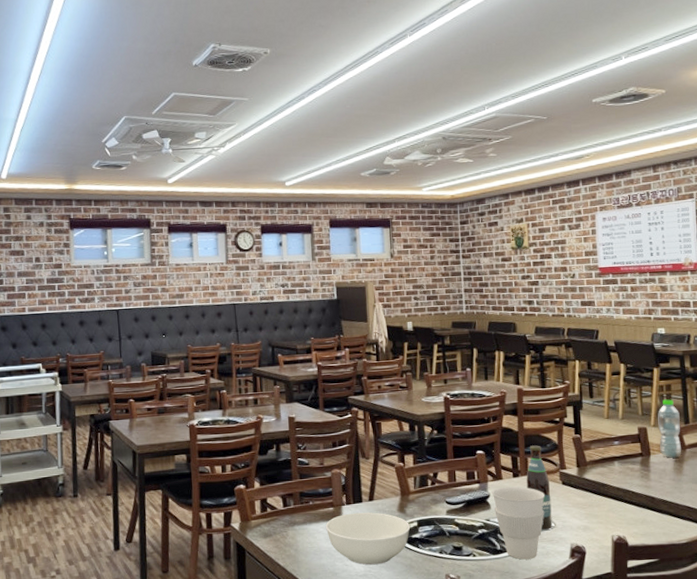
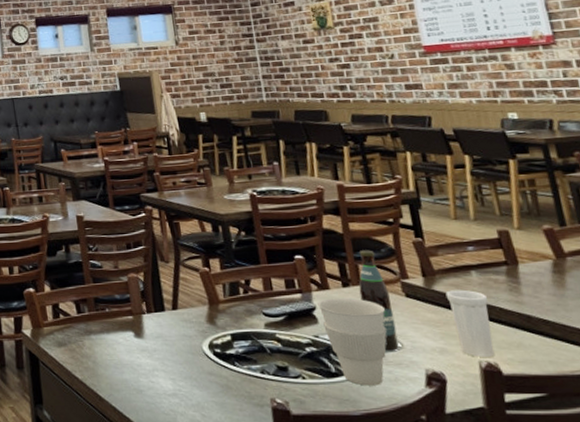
bowl: present [325,512,411,566] -> none [125,322,224,384]
cup: none [593,477,625,533] -> present [445,289,495,358]
water bottle: present [658,399,682,458] -> none [521,196,561,268]

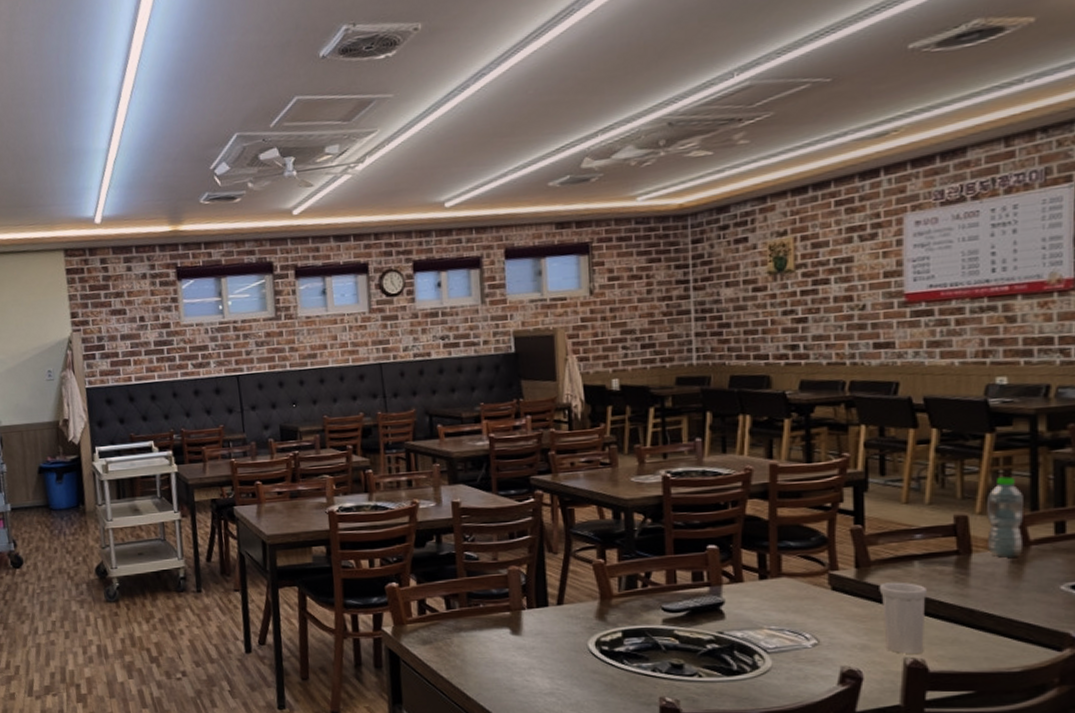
cup: present [317,298,387,386] -> none [727,591,804,684]
bottle: present [358,250,399,351] -> none [778,538,815,648]
water bottle: none [521,196,561,268] -> present [986,476,1024,558]

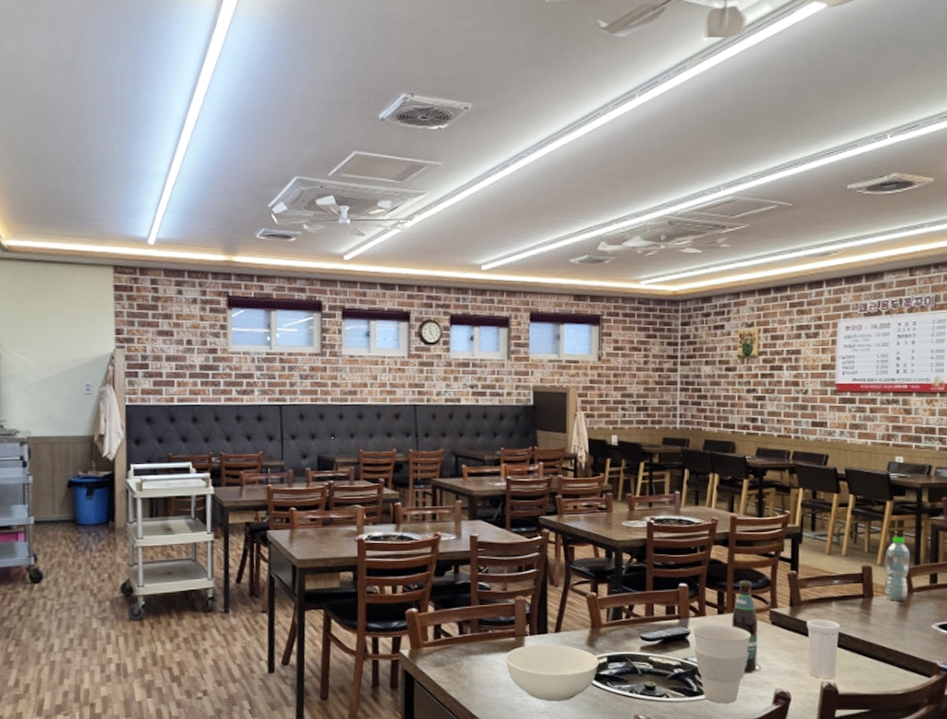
bowl: none [500,618,613,682] -> present [504,644,600,702]
cup: none [727,591,804,684] -> present [692,624,751,704]
bottle: none [778,538,815,648] -> present [732,580,758,673]

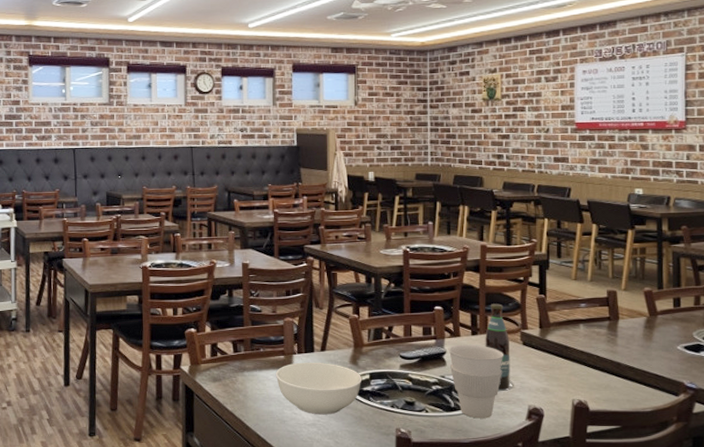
cup: present [806,619,841,680] -> none [556,340,589,397]
water bottle: present [883,536,910,601] -> none [628,263,653,324]

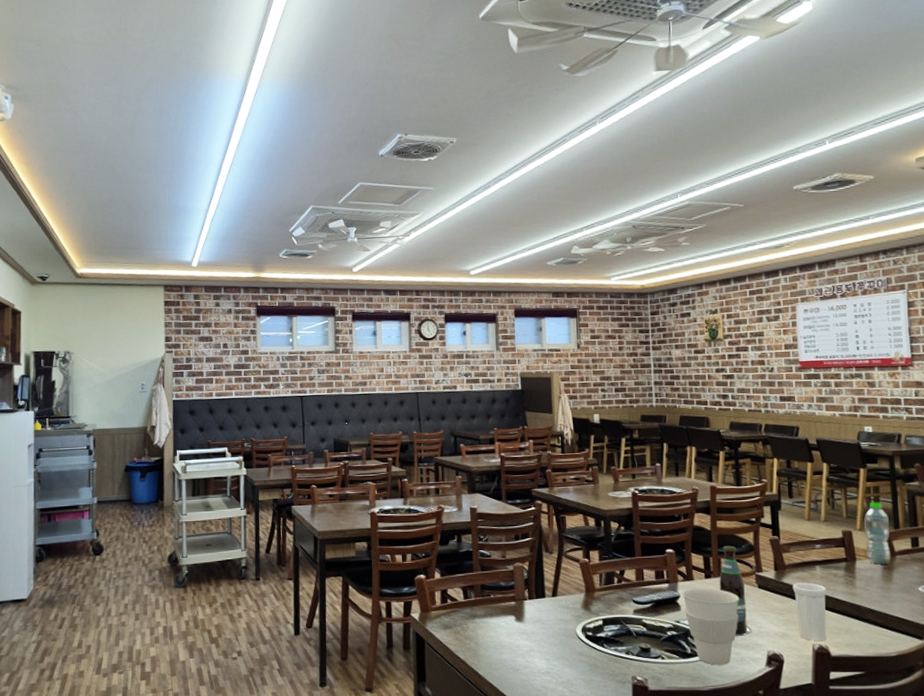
bowl: present [275,362,362,415] -> none [506,608,596,663]
cup: none [556,340,589,397] -> present [792,582,827,642]
water bottle: none [628,263,653,324] -> present [864,502,891,565]

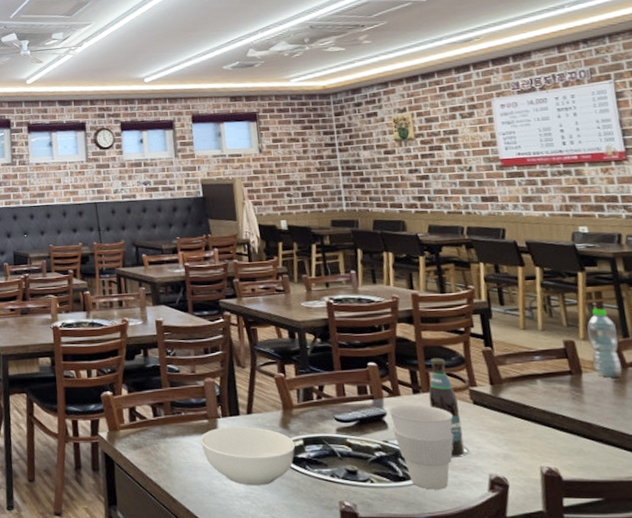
bowl: none [506,608,596,663] -> present [199,426,296,486]
cup: present [792,582,827,642] -> none [511,397,556,464]

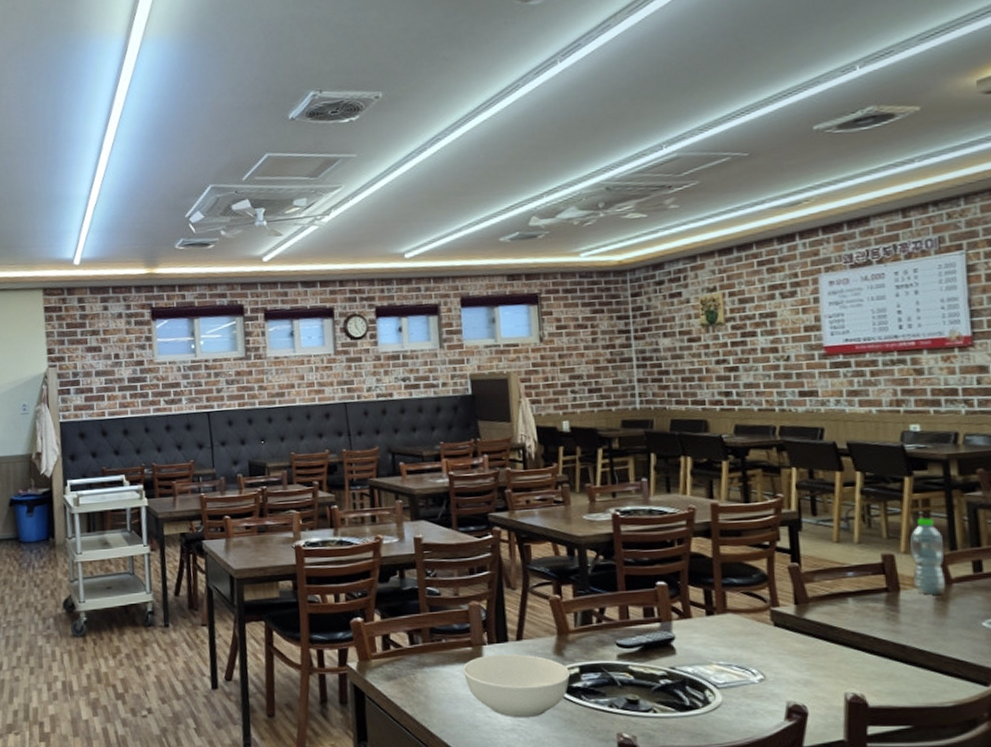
cup: present [388,404,454,490] -> none [677,627,750,719]
bottle: present [428,358,465,456] -> none [724,575,761,683]

